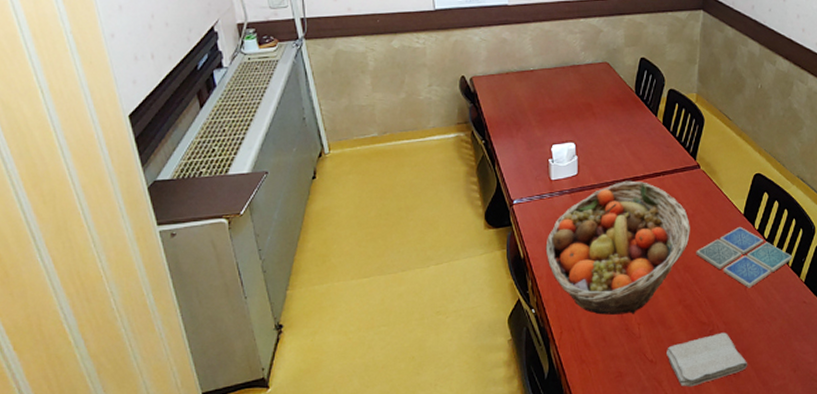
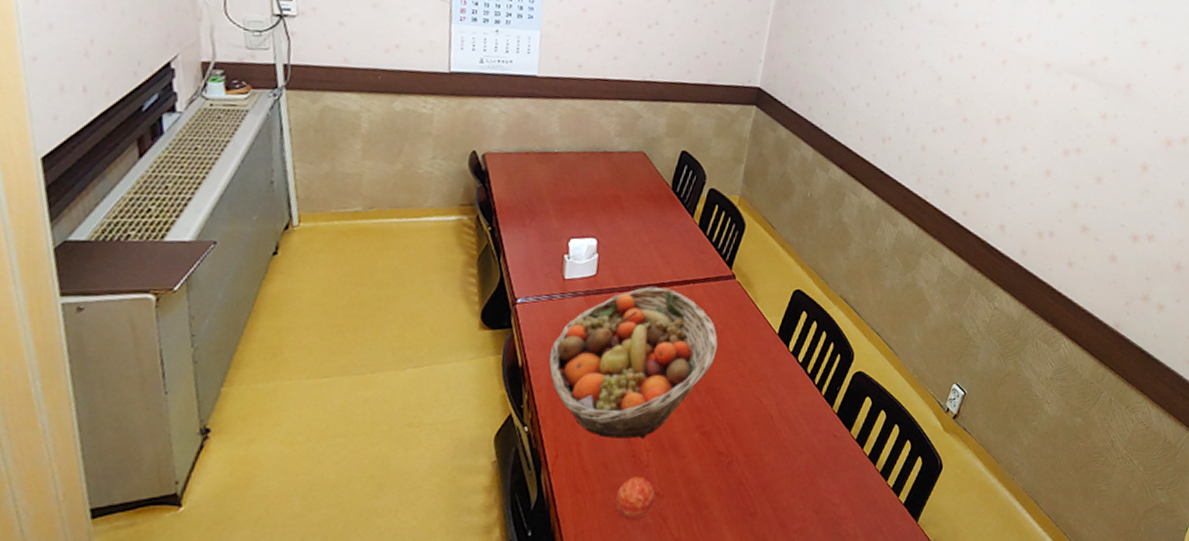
apple: none [615,347,649,384] -> present [615,477,656,520]
washcloth: present [667,332,748,387] -> none [676,465,767,526]
drink coaster: present [696,226,793,288] -> none [721,347,827,417]

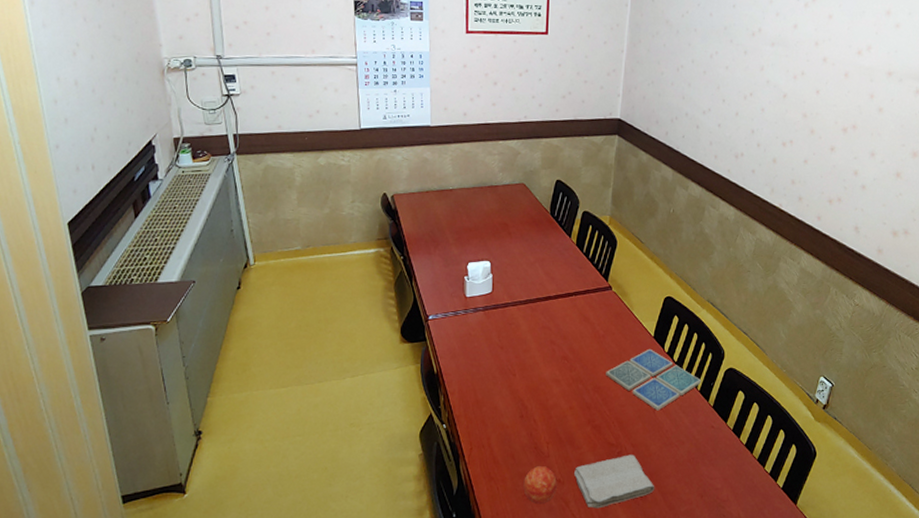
fruit basket: present [548,286,718,439] -> none [458,300,601,433]
washcloth: none [676,465,767,526] -> present [574,455,655,509]
drink coaster: none [721,347,827,417] -> present [606,348,702,411]

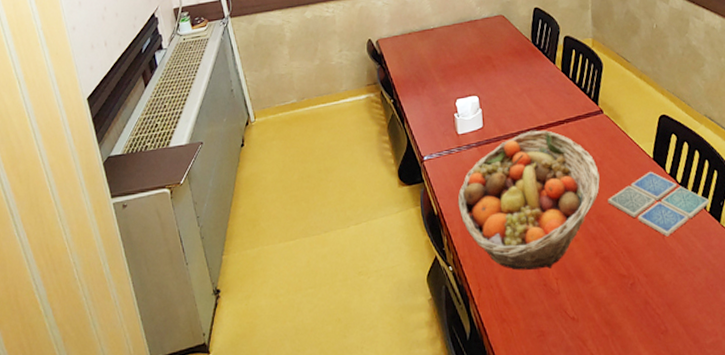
fruit basket: none [458,300,601,433] -> present [457,130,600,270]
apple: present [523,466,557,503] -> none [536,304,572,344]
washcloth: present [574,455,655,509] -> none [587,285,676,346]

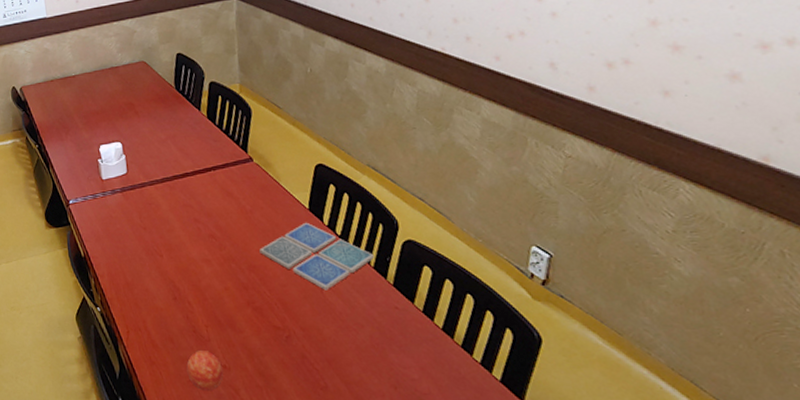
fruit basket: present [457,130,600,270] -> none [104,177,251,315]
apple: none [536,304,572,344] -> present [186,351,223,390]

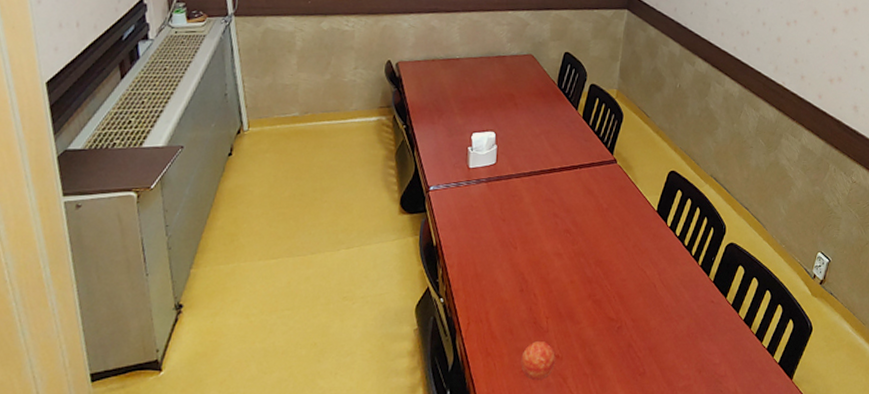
drink coaster: present [259,222,375,290] -> none [608,222,703,285]

